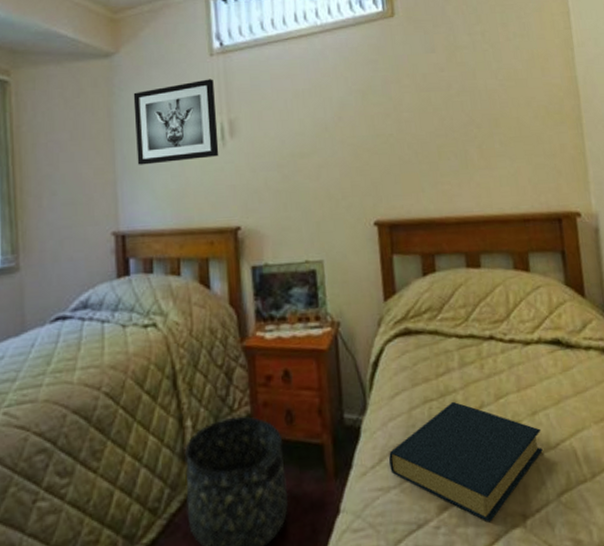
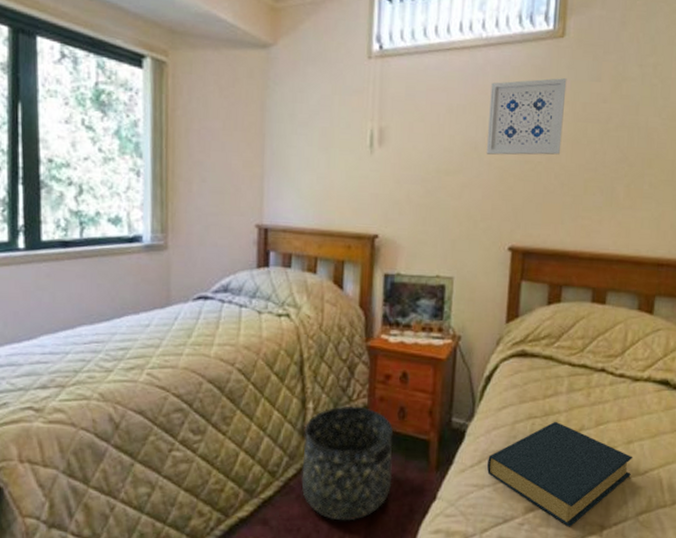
wall art: present [133,79,219,165] -> none [285,82,369,164]
wall art: none [332,53,410,133] -> present [486,78,567,155]

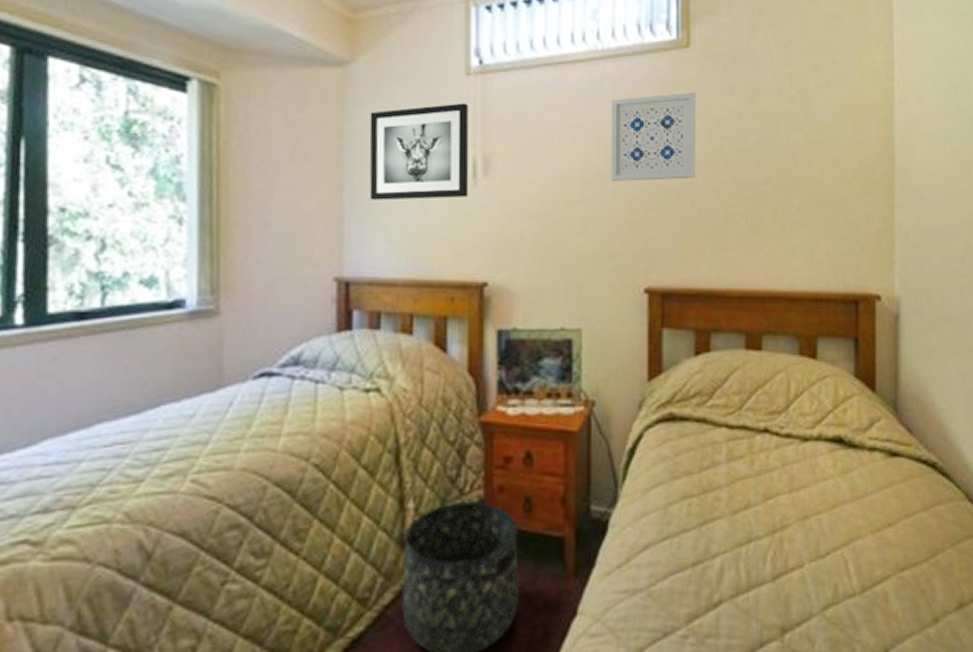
wall art: none [285,82,369,164] -> present [369,103,469,200]
hardback book: present [486,421,633,527] -> none [637,499,811,634]

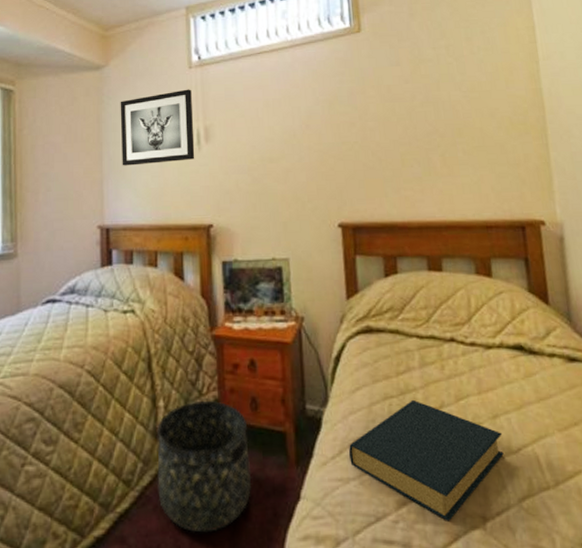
wall art: present [610,92,697,181] -> none [301,66,374,140]
hardback book: none [637,499,811,634] -> present [348,399,504,521]

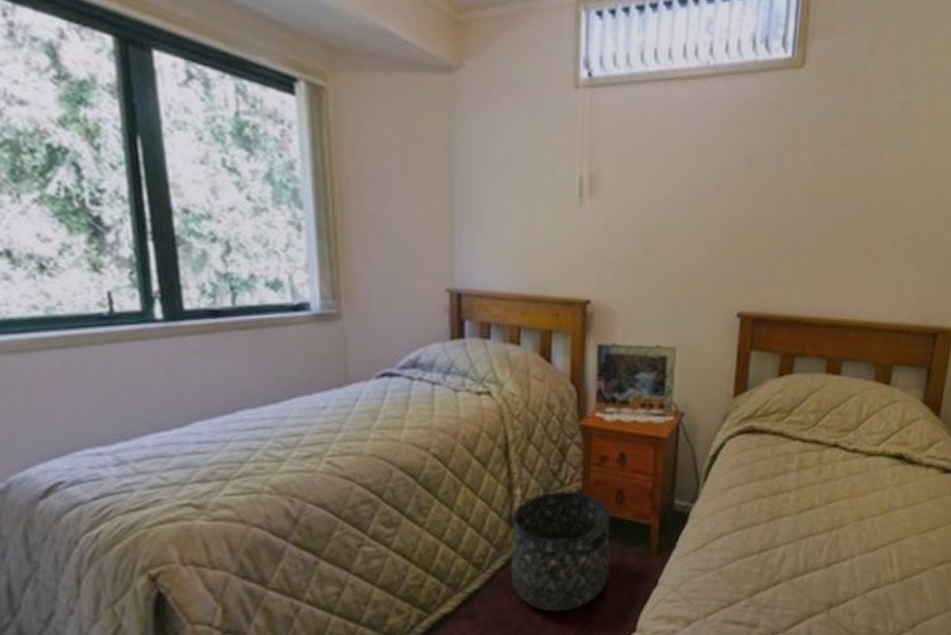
wall art: present [120,89,195,166] -> none [478,118,576,217]
hardback book: present [348,399,504,521] -> none [711,500,864,607]

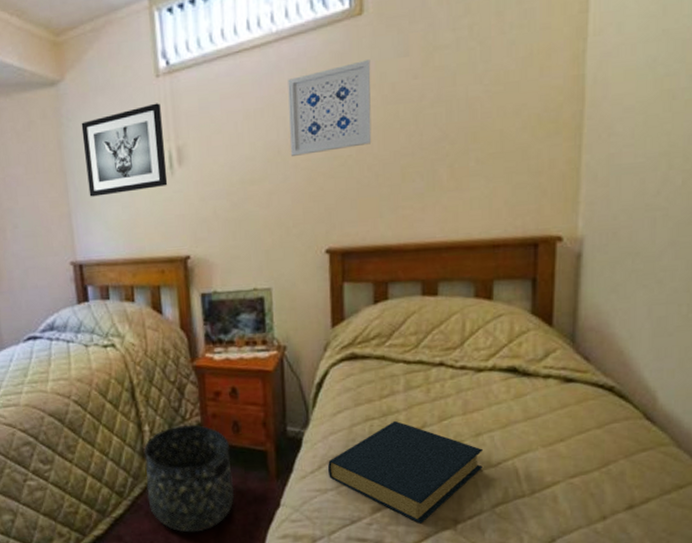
wall art: none [478,118,576,217] -> present [81,103,168,197]
hardback book: none [711,500,864,607] -> present [327,420,484,524]
wall art: none [713,116,806,208] -> present [288,60,372,156]

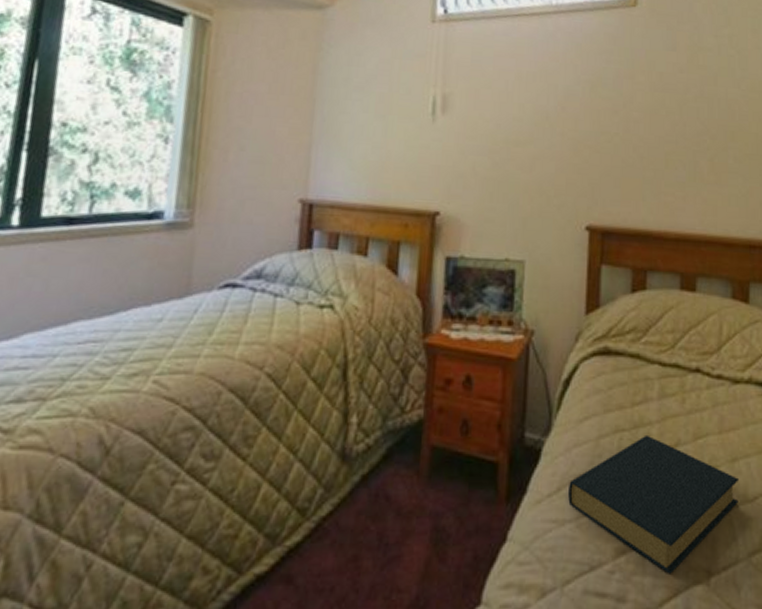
wall art: present [81,103,168,197] -> none [337,46,432,133]
basket: present [144,425,235,533] -> none [338,420,455,575]
wall art: present [288,60,372,156] -> none [558,47,641,126]

